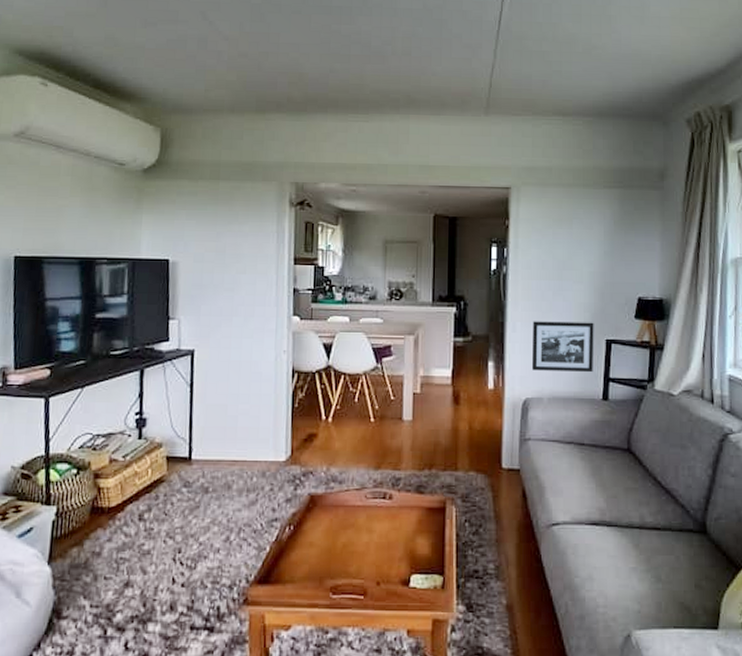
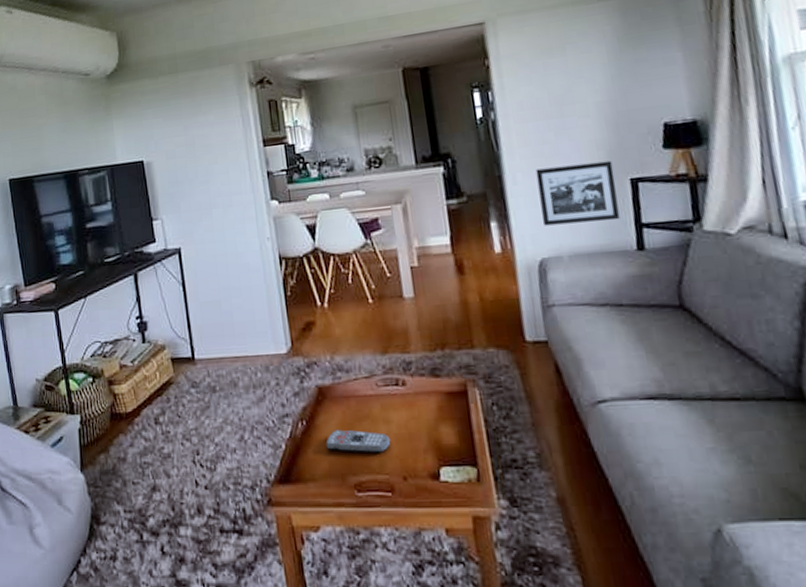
remote control: none [309,536,371,559] -> present [326,429,391,453]

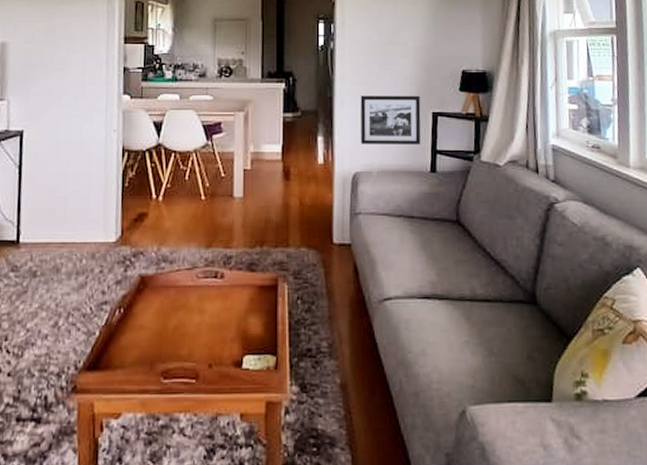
remote control: present [326,429,391,453] -> none [140,318,202,341]

